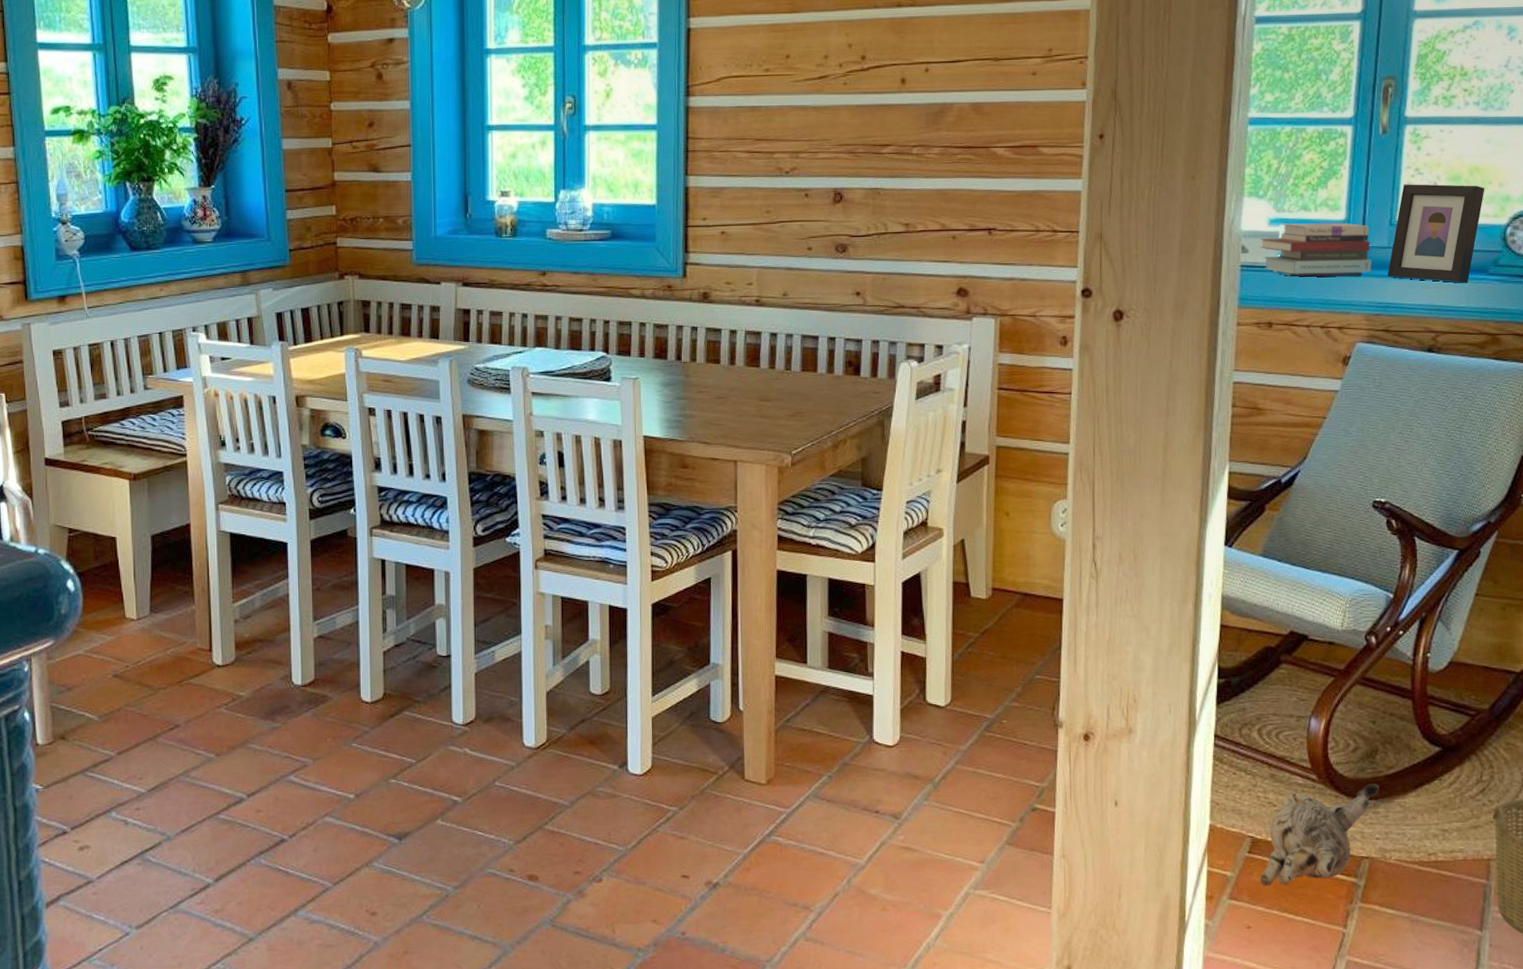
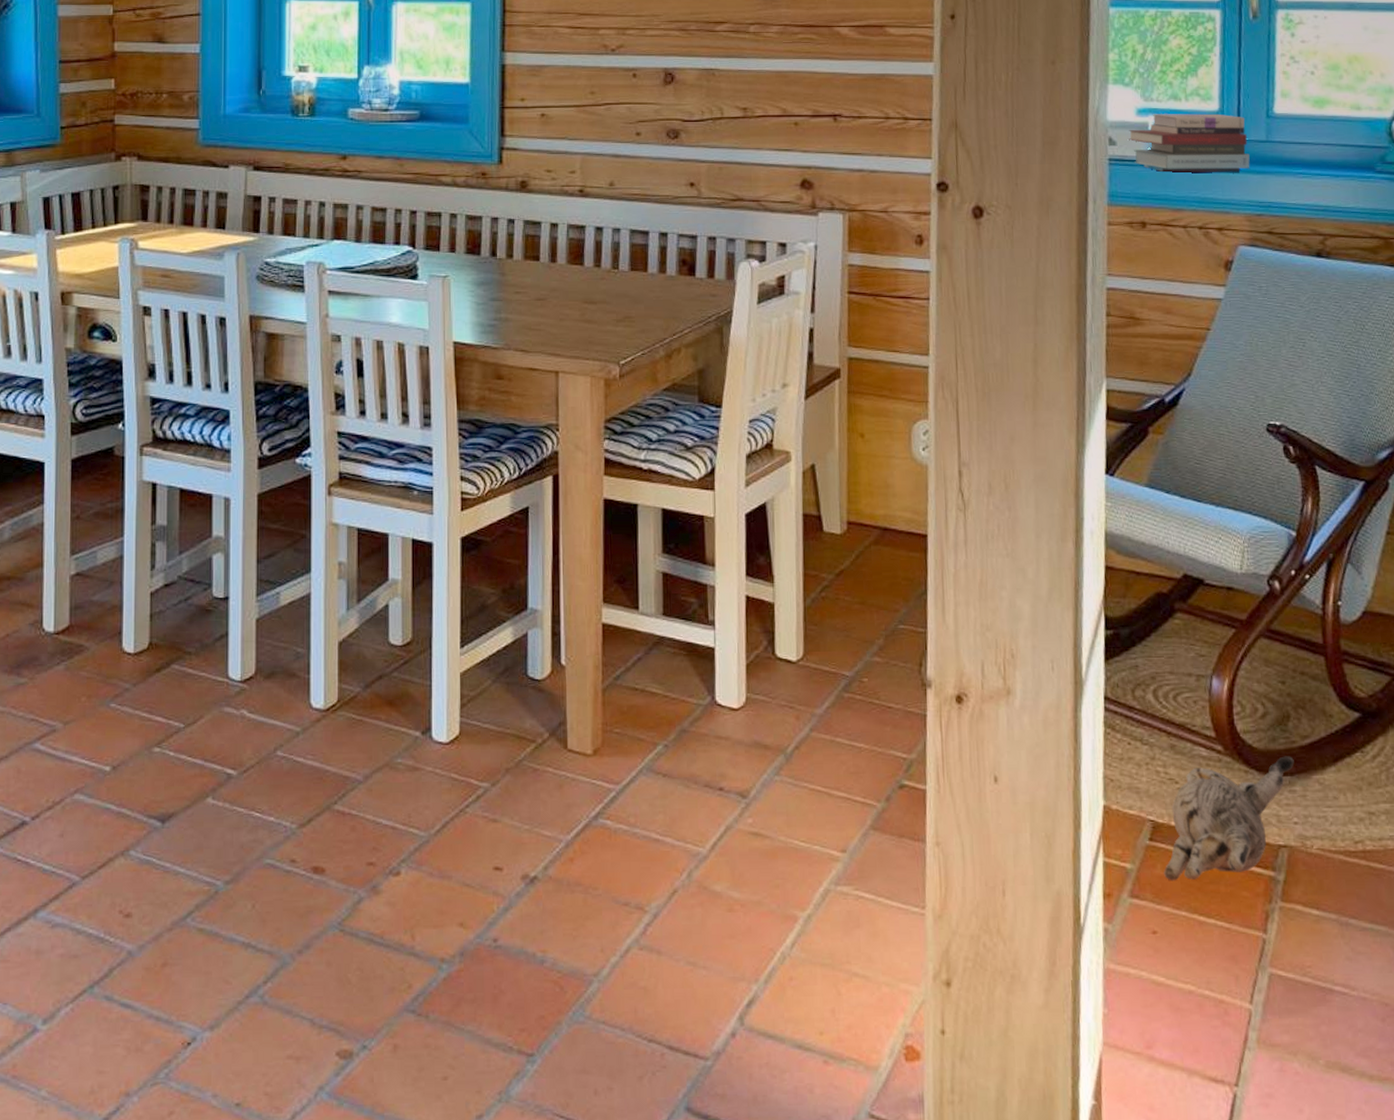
picture frame: present [1388,184,1485,283] -> none [1267,73,1366,182]

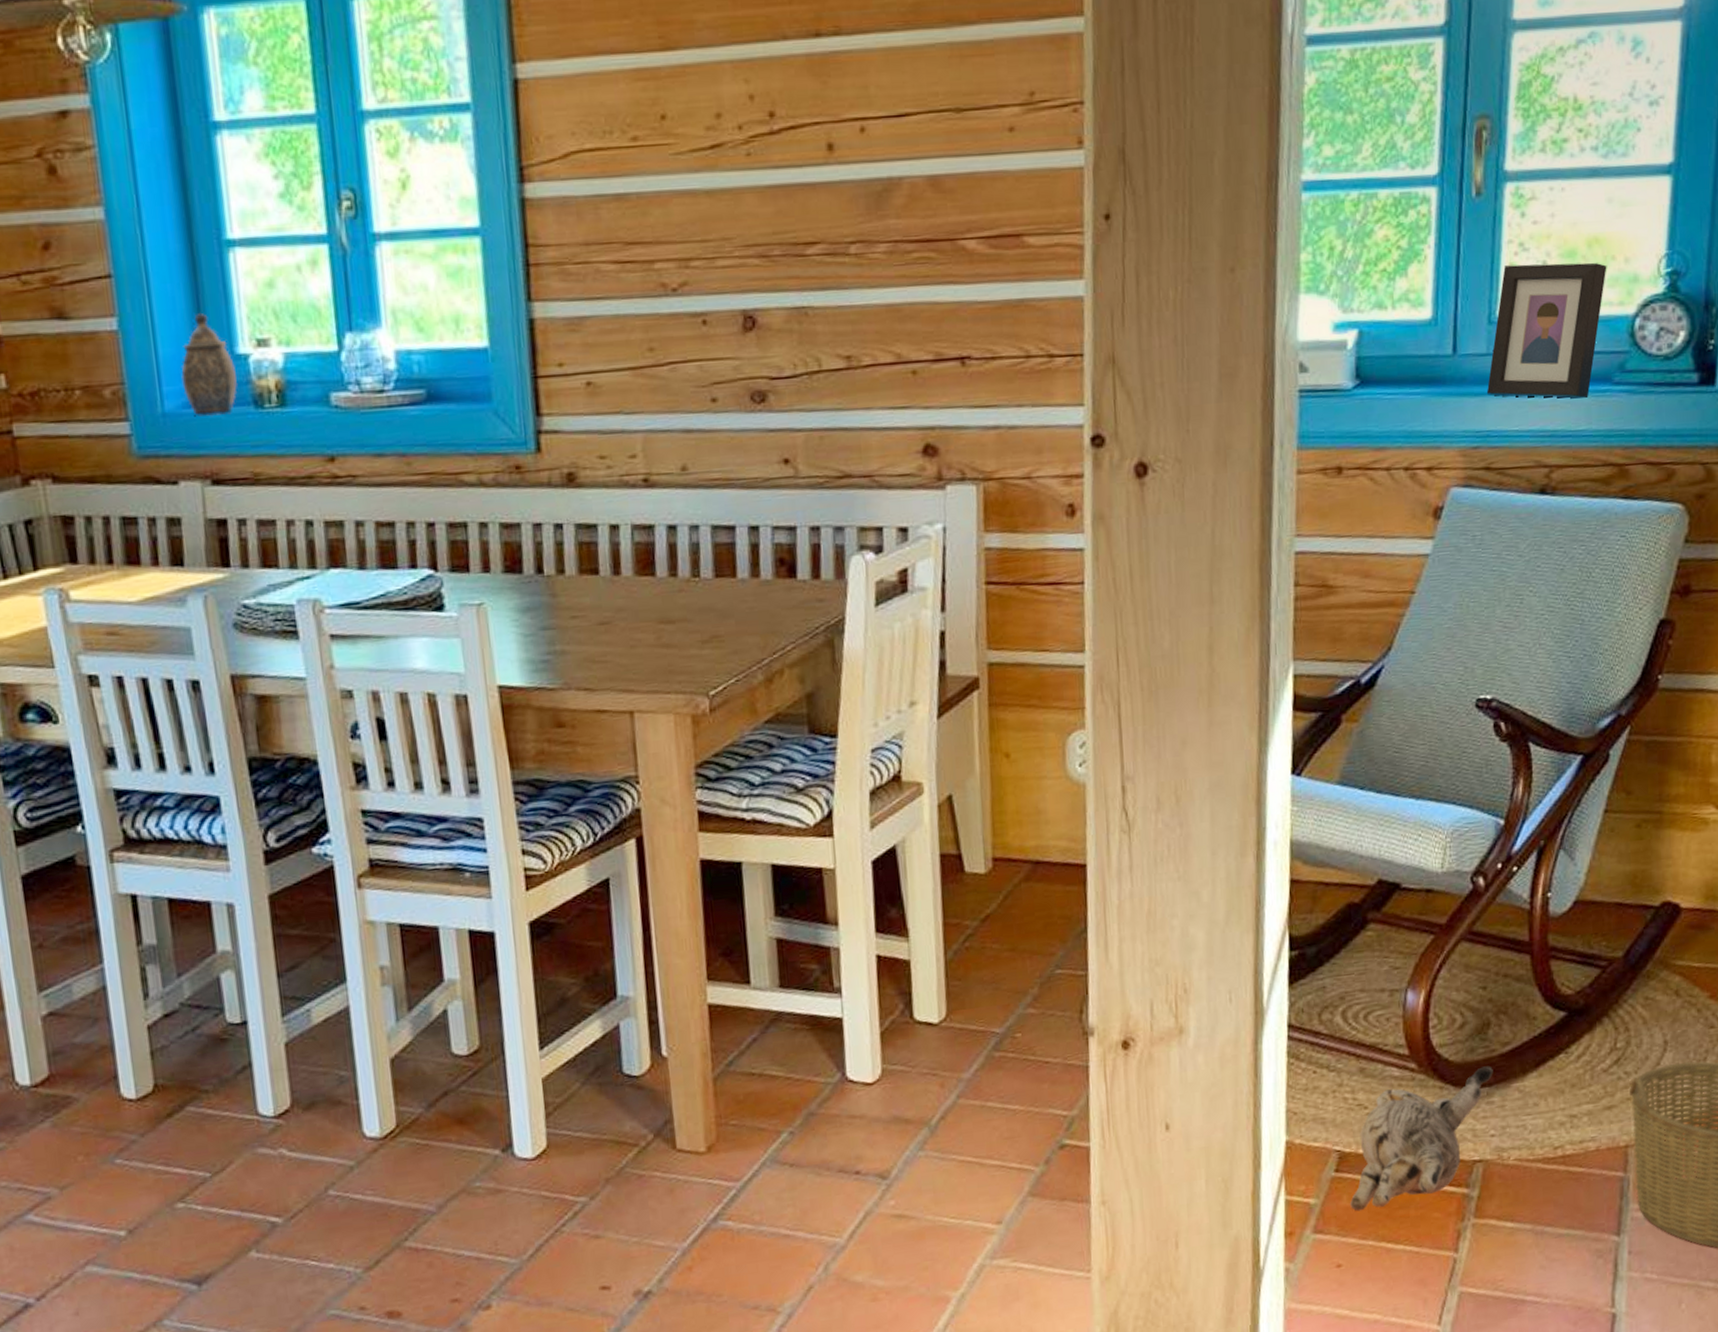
decorative jar: none [241,45,281,120] -> present [181,313,237,417]
books: present [1129,113,1250,173] -> none [1323,323,1467,403]
picture frame: none [1267,73,1366,182] -> present [1487,262,1607,398]

